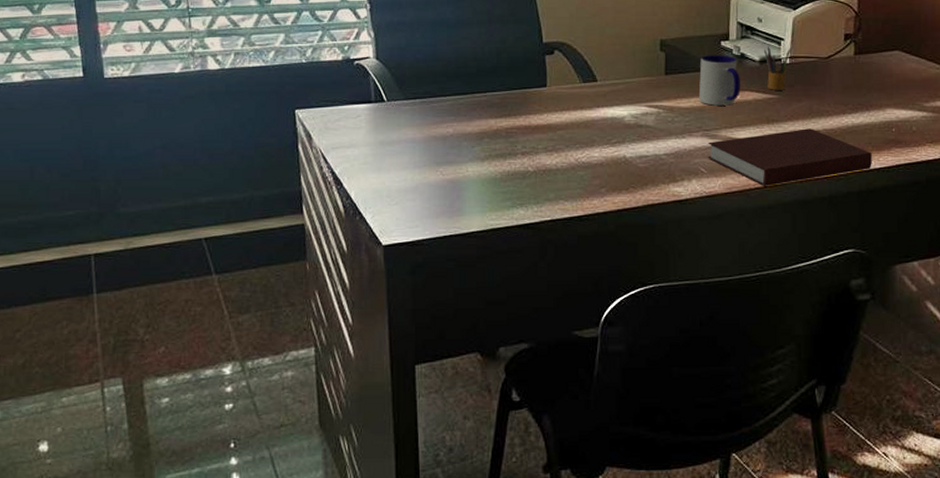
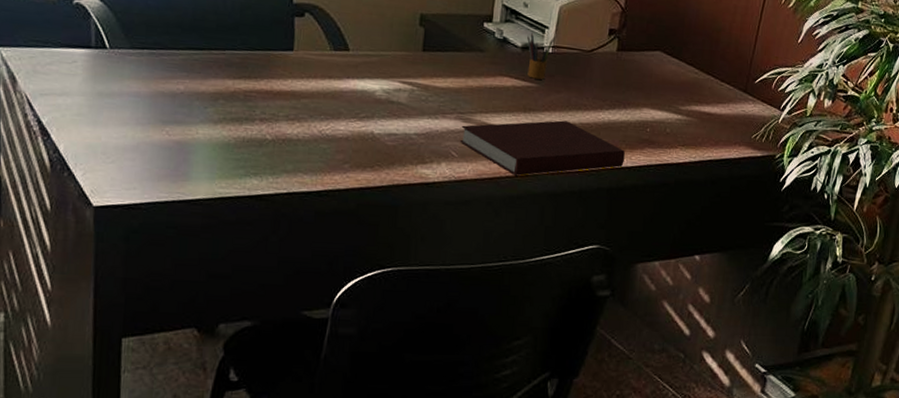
mug: present [698,55,740,106] -> none [455,35,501,90]

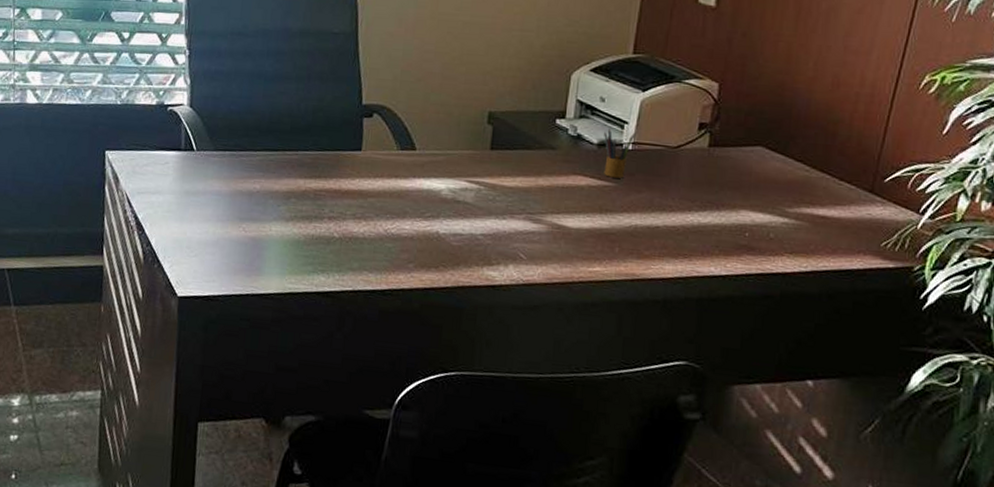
notebook: present [460,120,625,176] -> none [529,222,718,281]

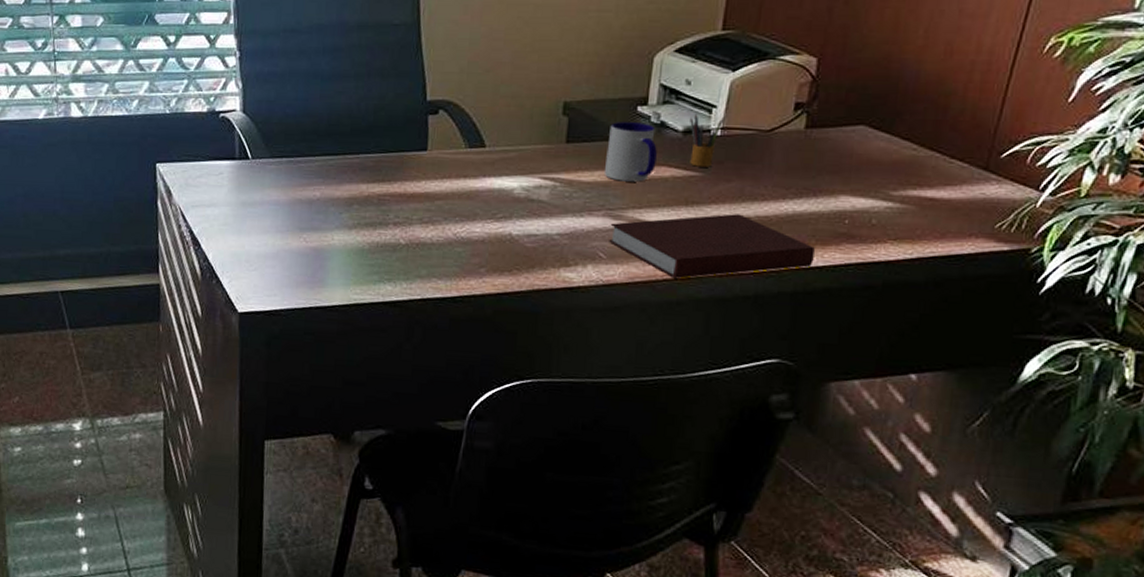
mug: none [524,132,574,189] -> present [603,122,657,182]
notebook: none [529,222,718,281] -> present [609,214,815,279]

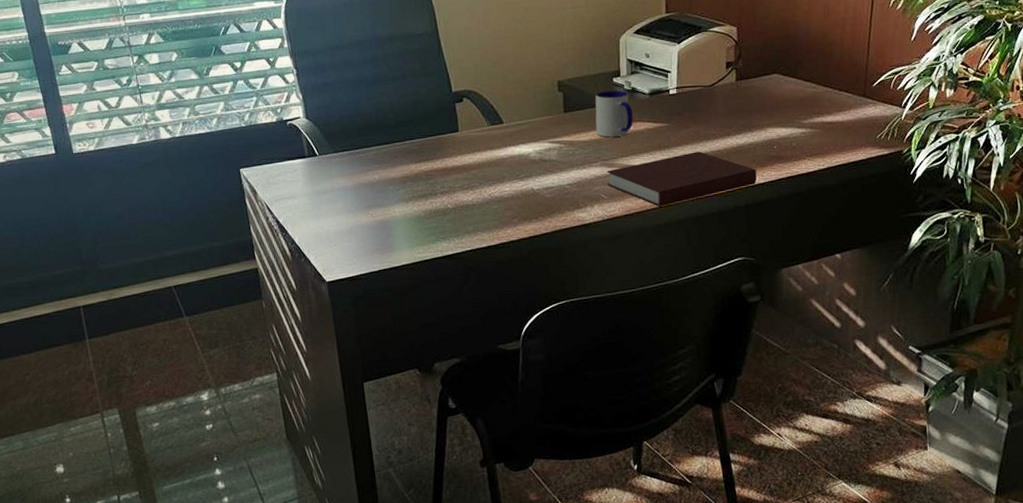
pencil box: present [690,114,725,167] -> none [653,78,678,119]

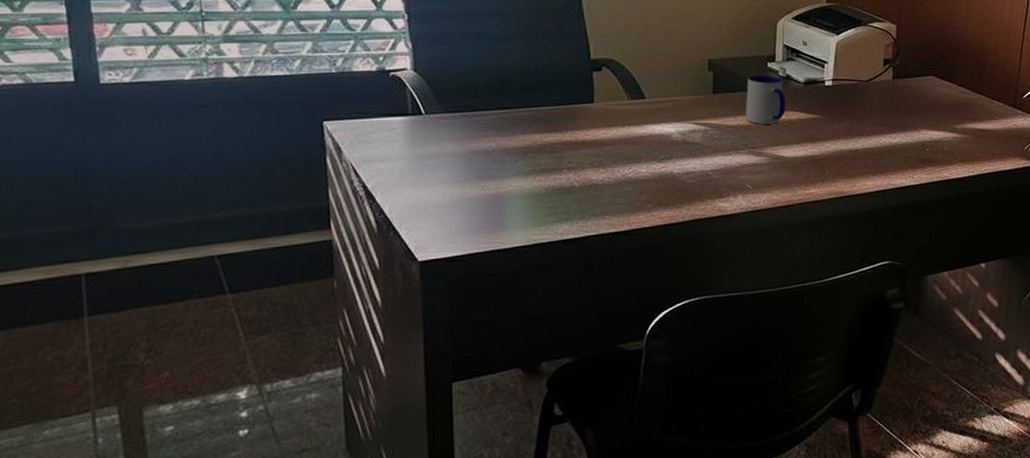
notebook: present [606,151,757,207] -> none [753,147,907,202]

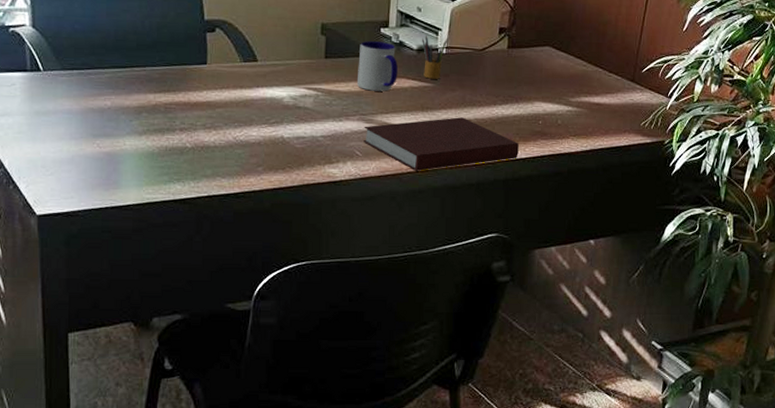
notebook: none [753,147,907,202] -> present [363,117,519,171]
pencil box: none [809,68,834,111] -> present [422,35,448,79]

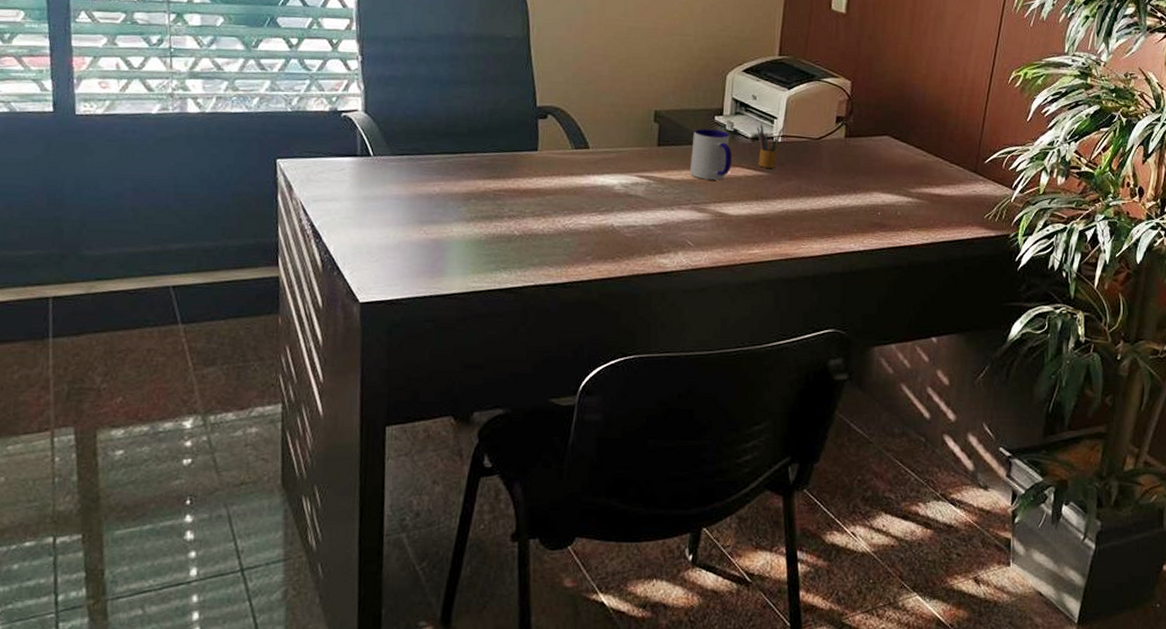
notebook: present [363,117,519,171] -> none [695,207,857,263]

